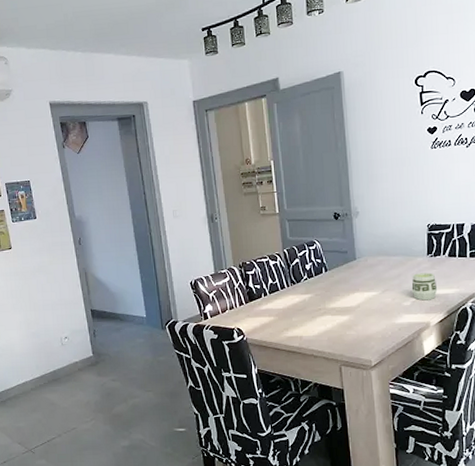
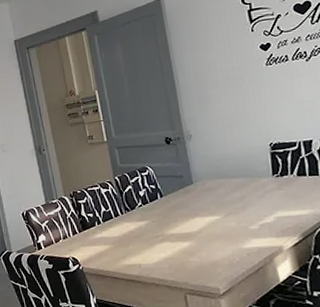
cup: present [411,272,438,301] -> none [257,193,289,224]

